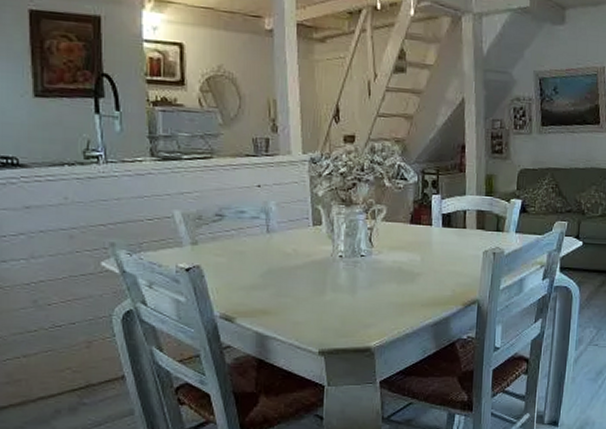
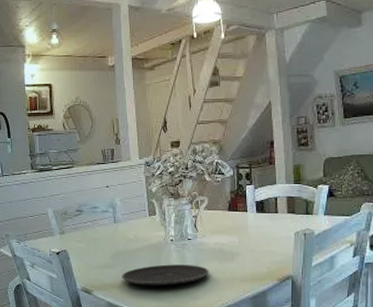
plate: none [275,285,385,312] -> present [122,264,209,286]

